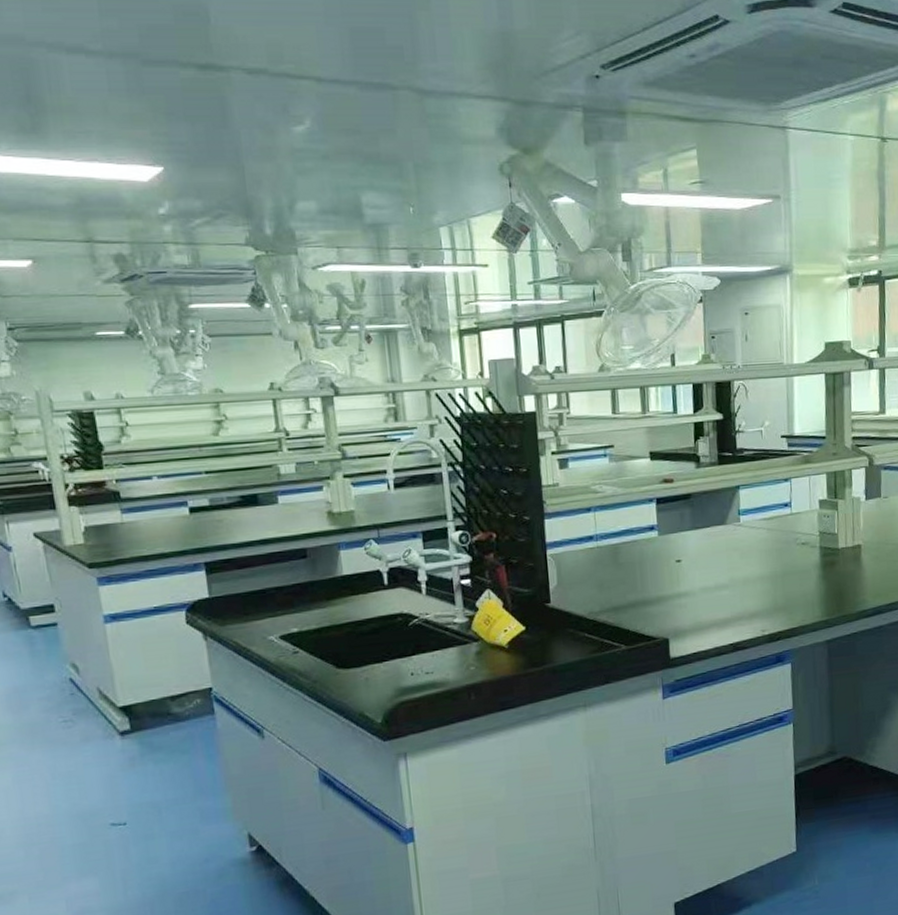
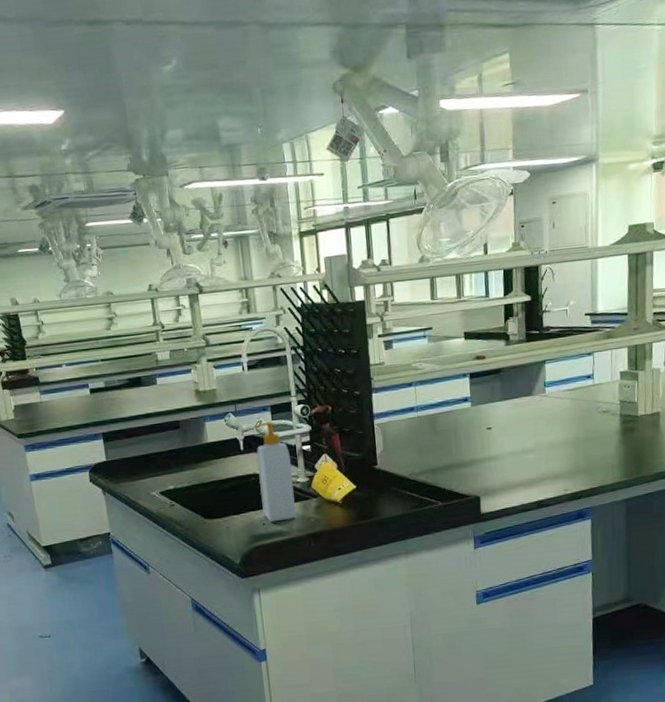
soap bottle: none [401,551,453,672] -> present [254,422,296,522]

